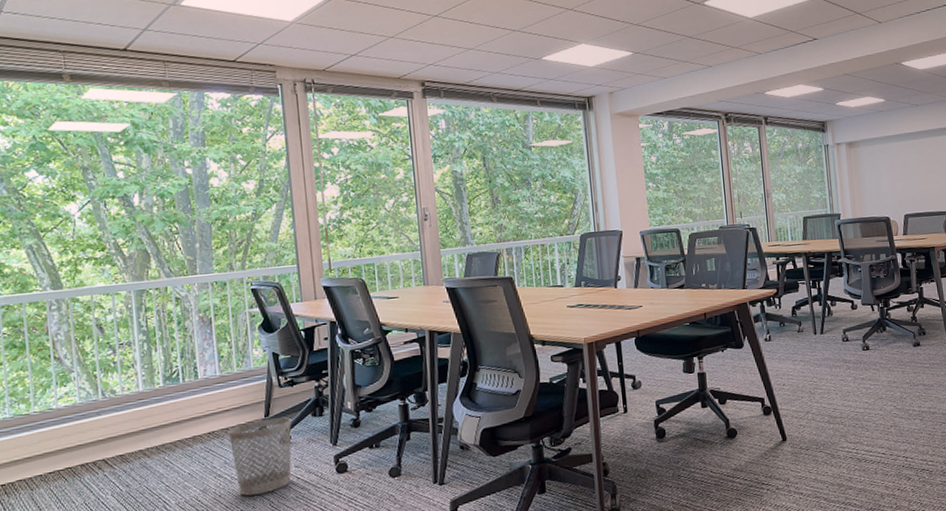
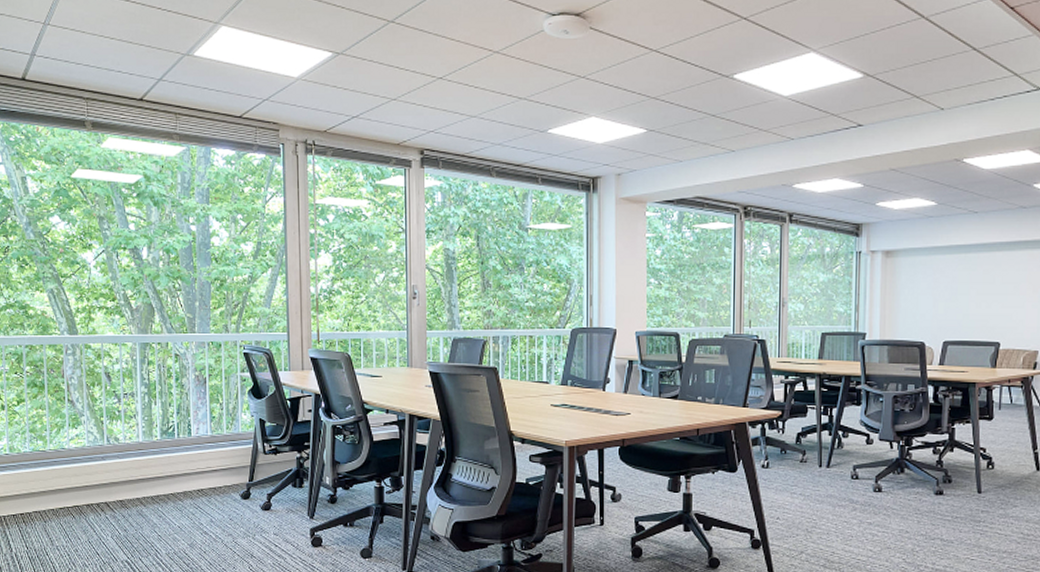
wastebasket: present [228,417,292,496] -> none [215,483,273,556]

